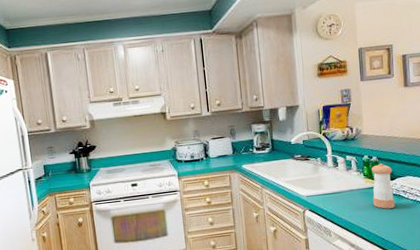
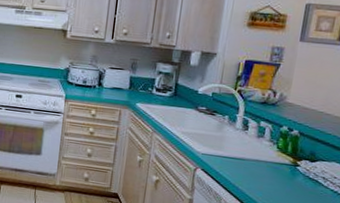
pepper shaker: present [371,163,396,209] -> none [281,139,315,194]

